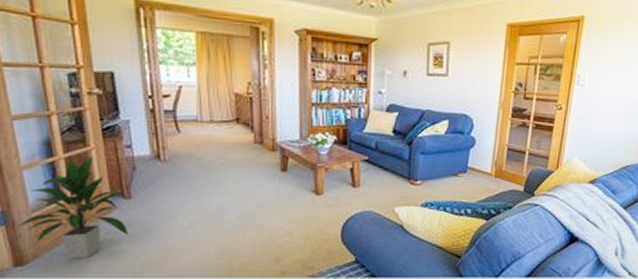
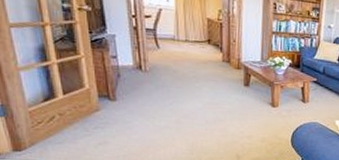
indoor plant: present [17,156,129,259] -> none [15,62,114,148]

